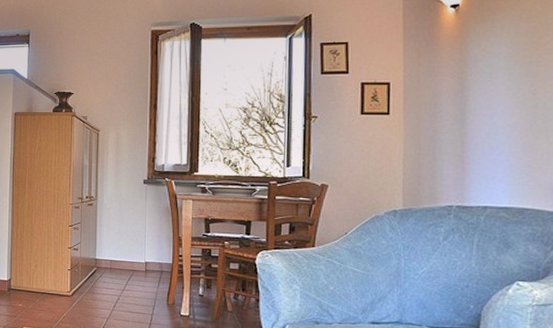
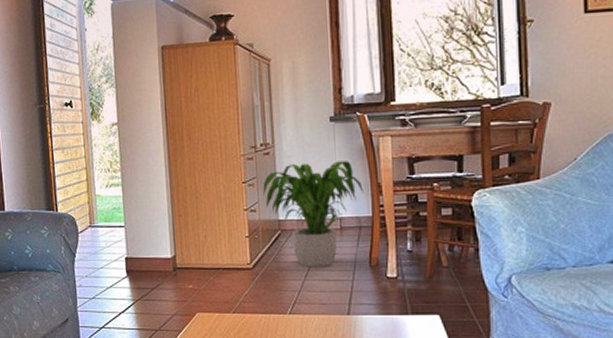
potted plant: none [85,215,166,301] -> present [263,161,363,268]

